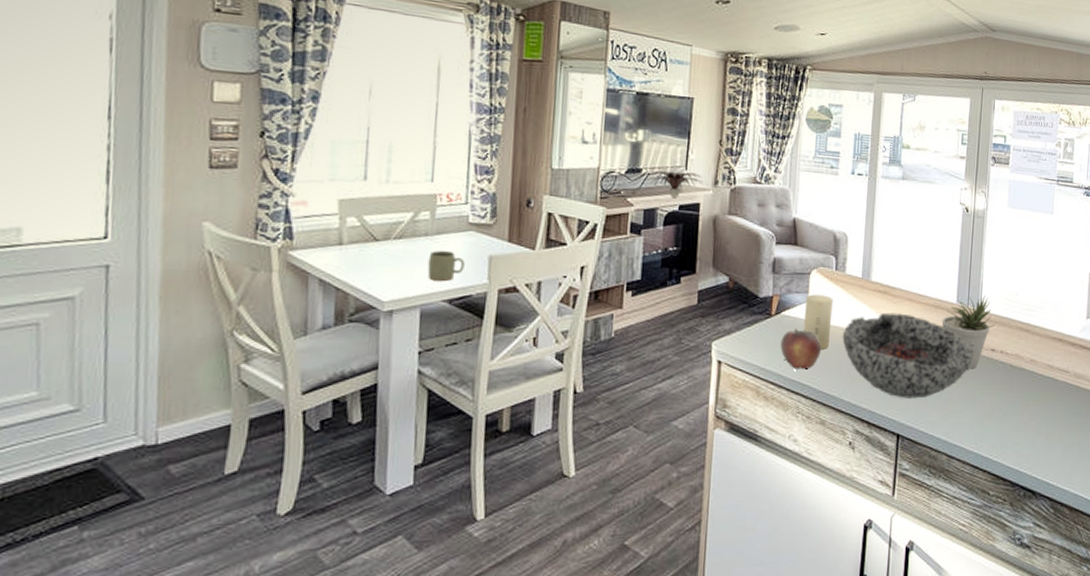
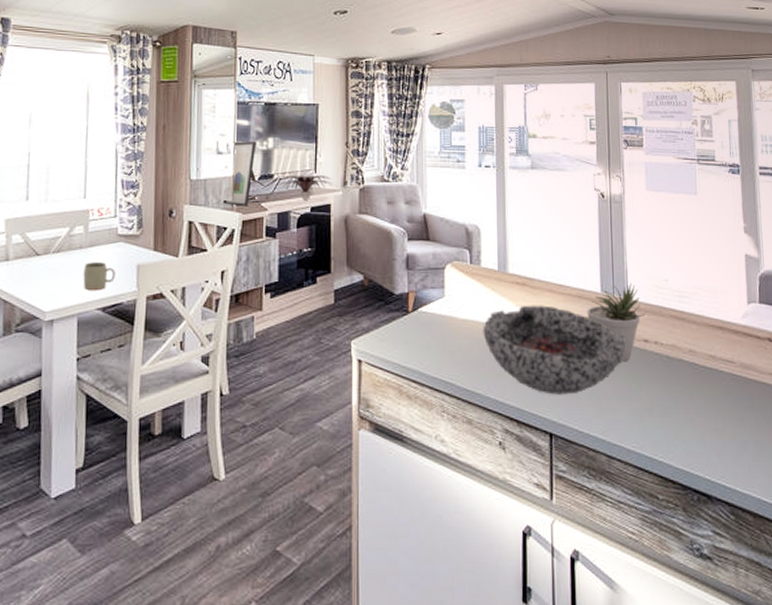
picture frame: none [585,131,626,201] -> present [222,141,257,207]
fruit: present [780,328,821,370] -> none [420,324,462,366]
candle: present [803,294,833,349] -> none [441,289,471,345]

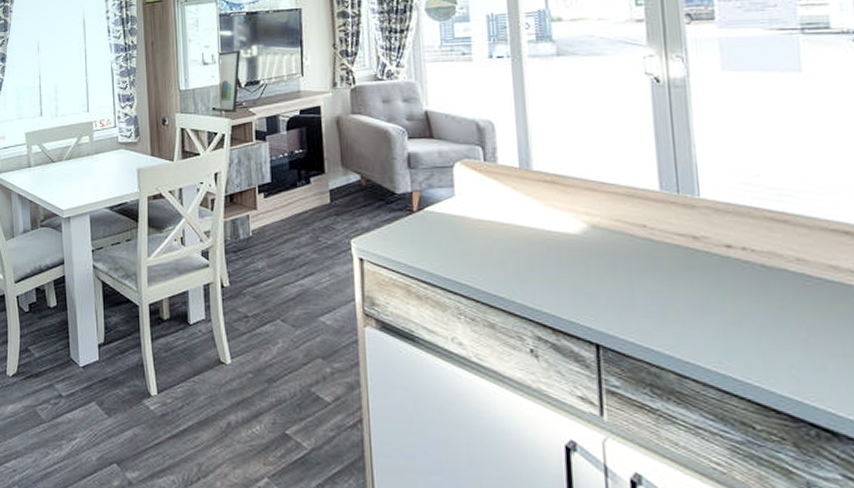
mug: present [83,262,115,290] -> none [91,167,119,191]
plant: present [277,175,332,200] -> none [263,78,321,103]
bowl: present [483,305,627,395] -> none [503,204,700,303]
potted plant: present [587,283,646,362] -> none [640,179,727,270]

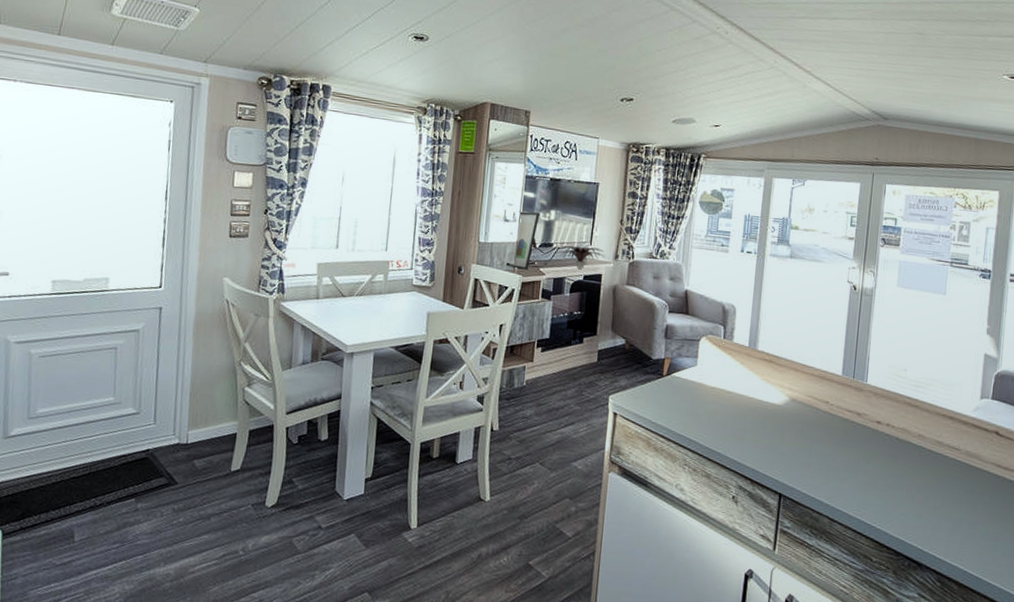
plant: none [263,78,321,103] -> present [555,246,605,269]

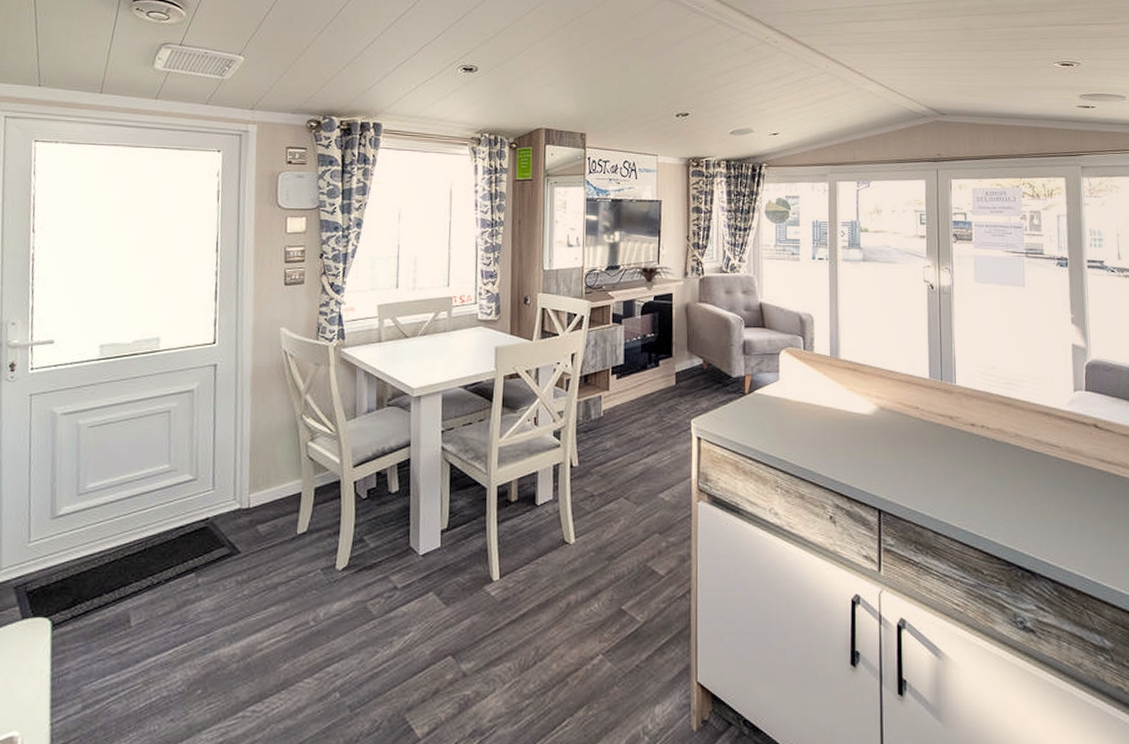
picture frame: present [505,211,541,270] -> none [572,234,604,295]

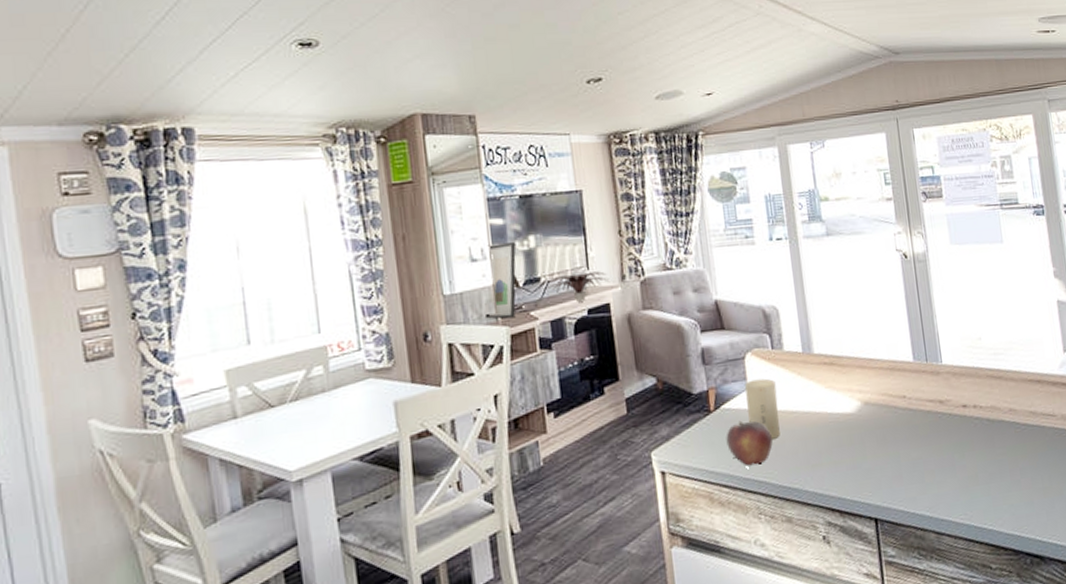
picture frame: none [572,234,604,295] -> present [484,241,521,320]
fruit: none [755,405,795,445] -> present [726,420,773,467]
candle: none [776,373,804,426] -> present [745,378,780,439]

